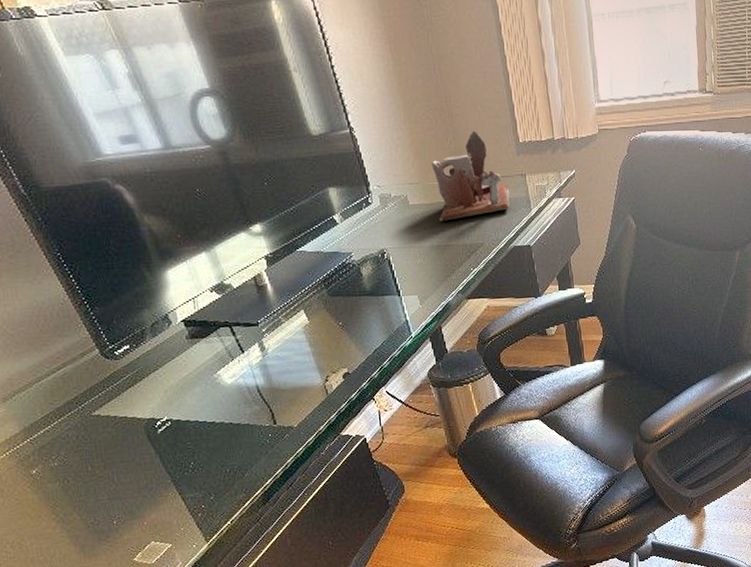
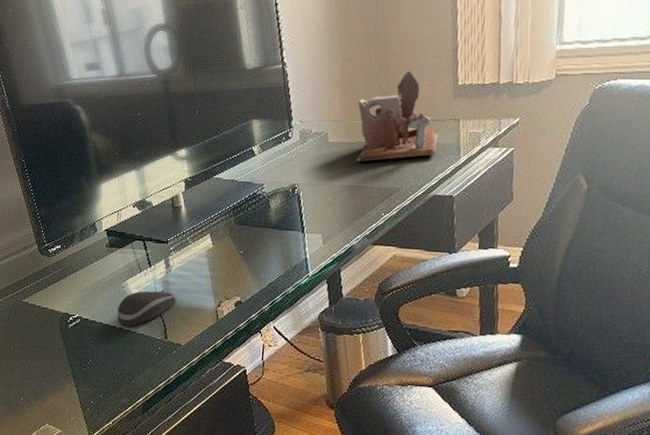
computer mouse: none [213,374,279,419] -> present [117,289,176,326]

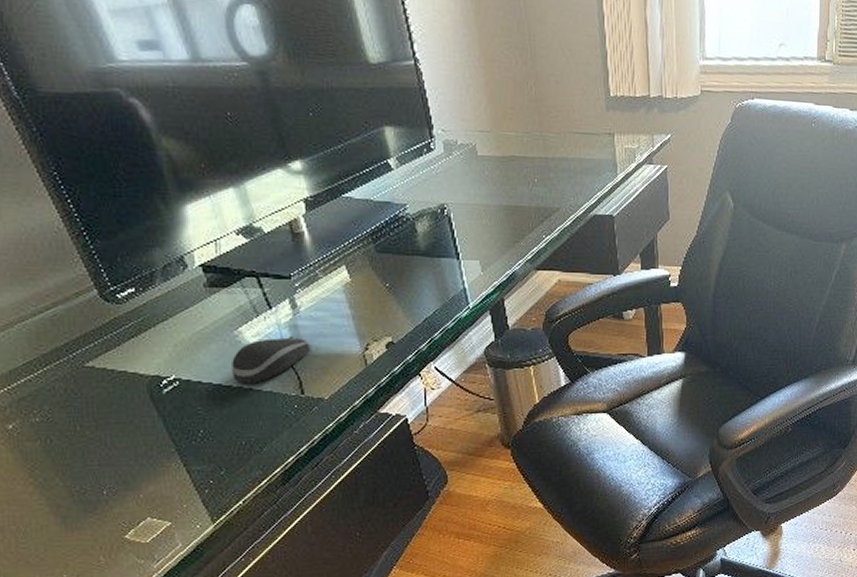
desk organizer: present [357,70,439,162] -> none [507,77,595,178]

